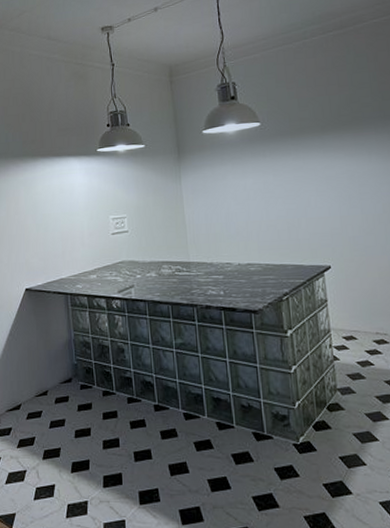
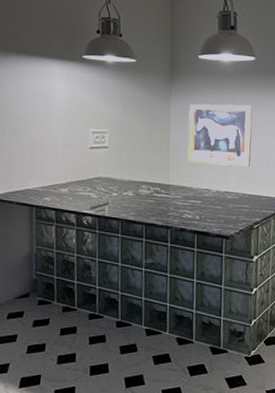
wall art: none [200,171,270,238] -> present [187,103,253,167]

